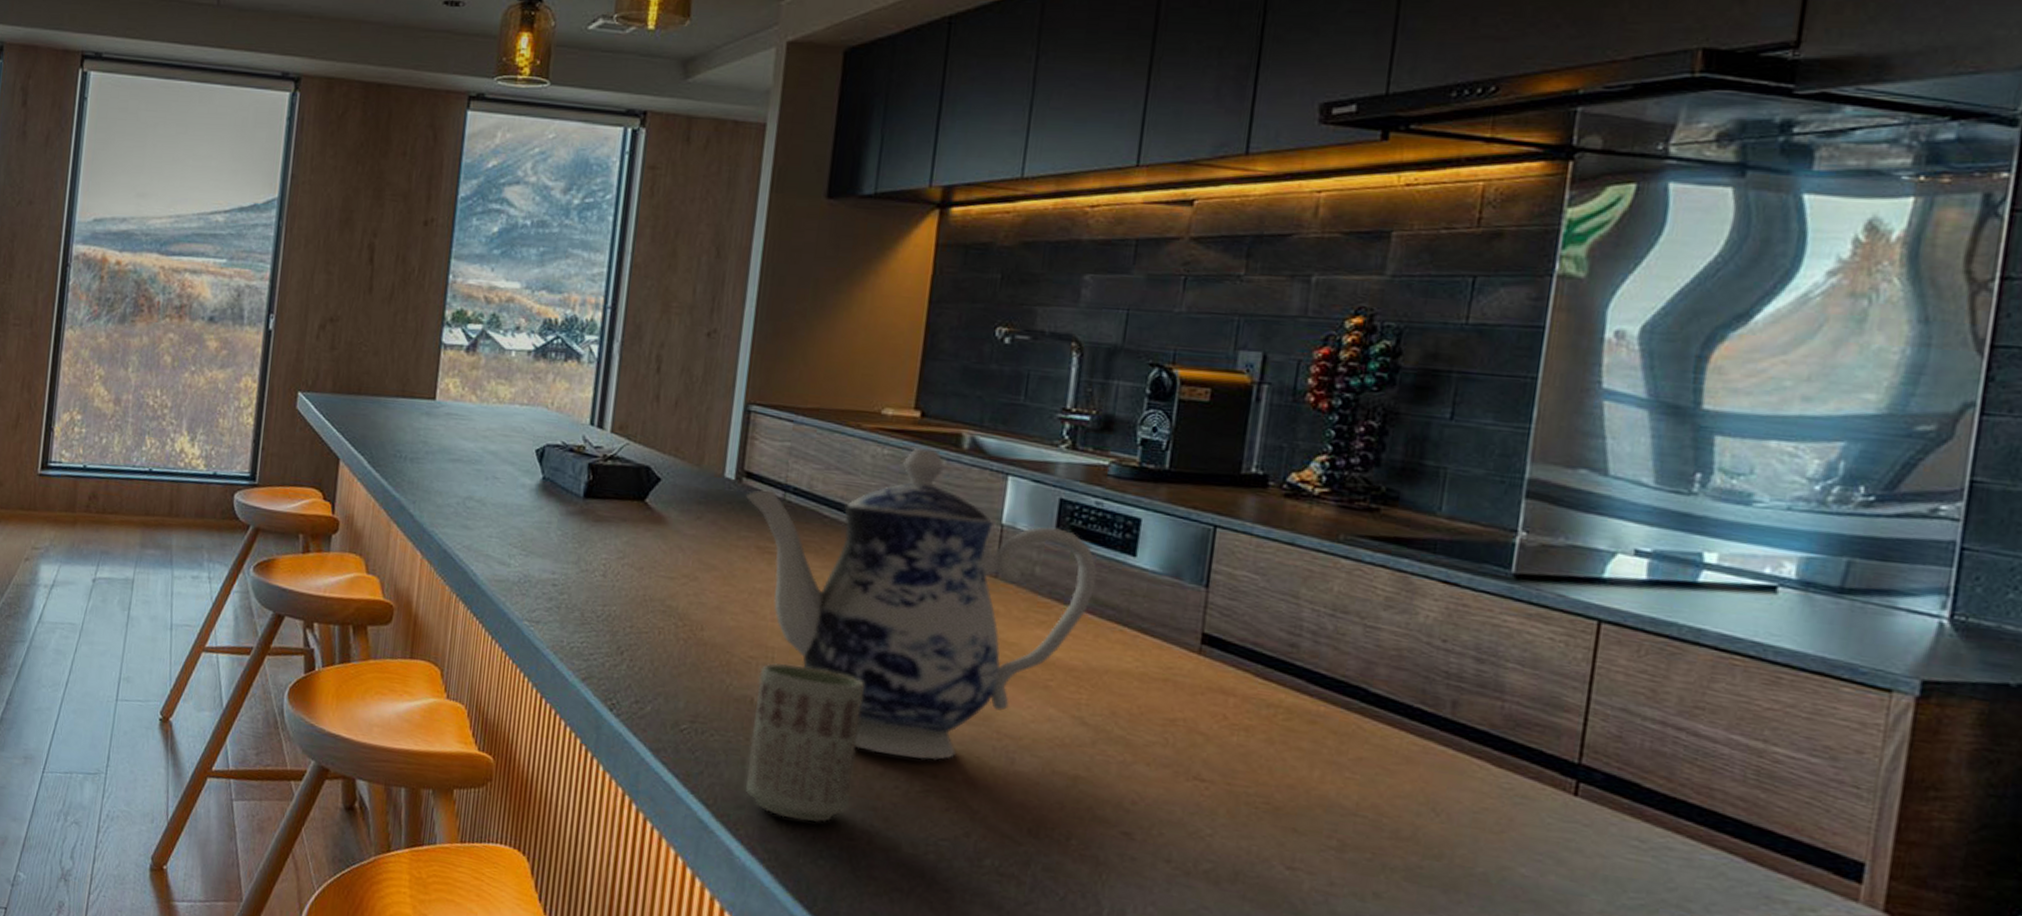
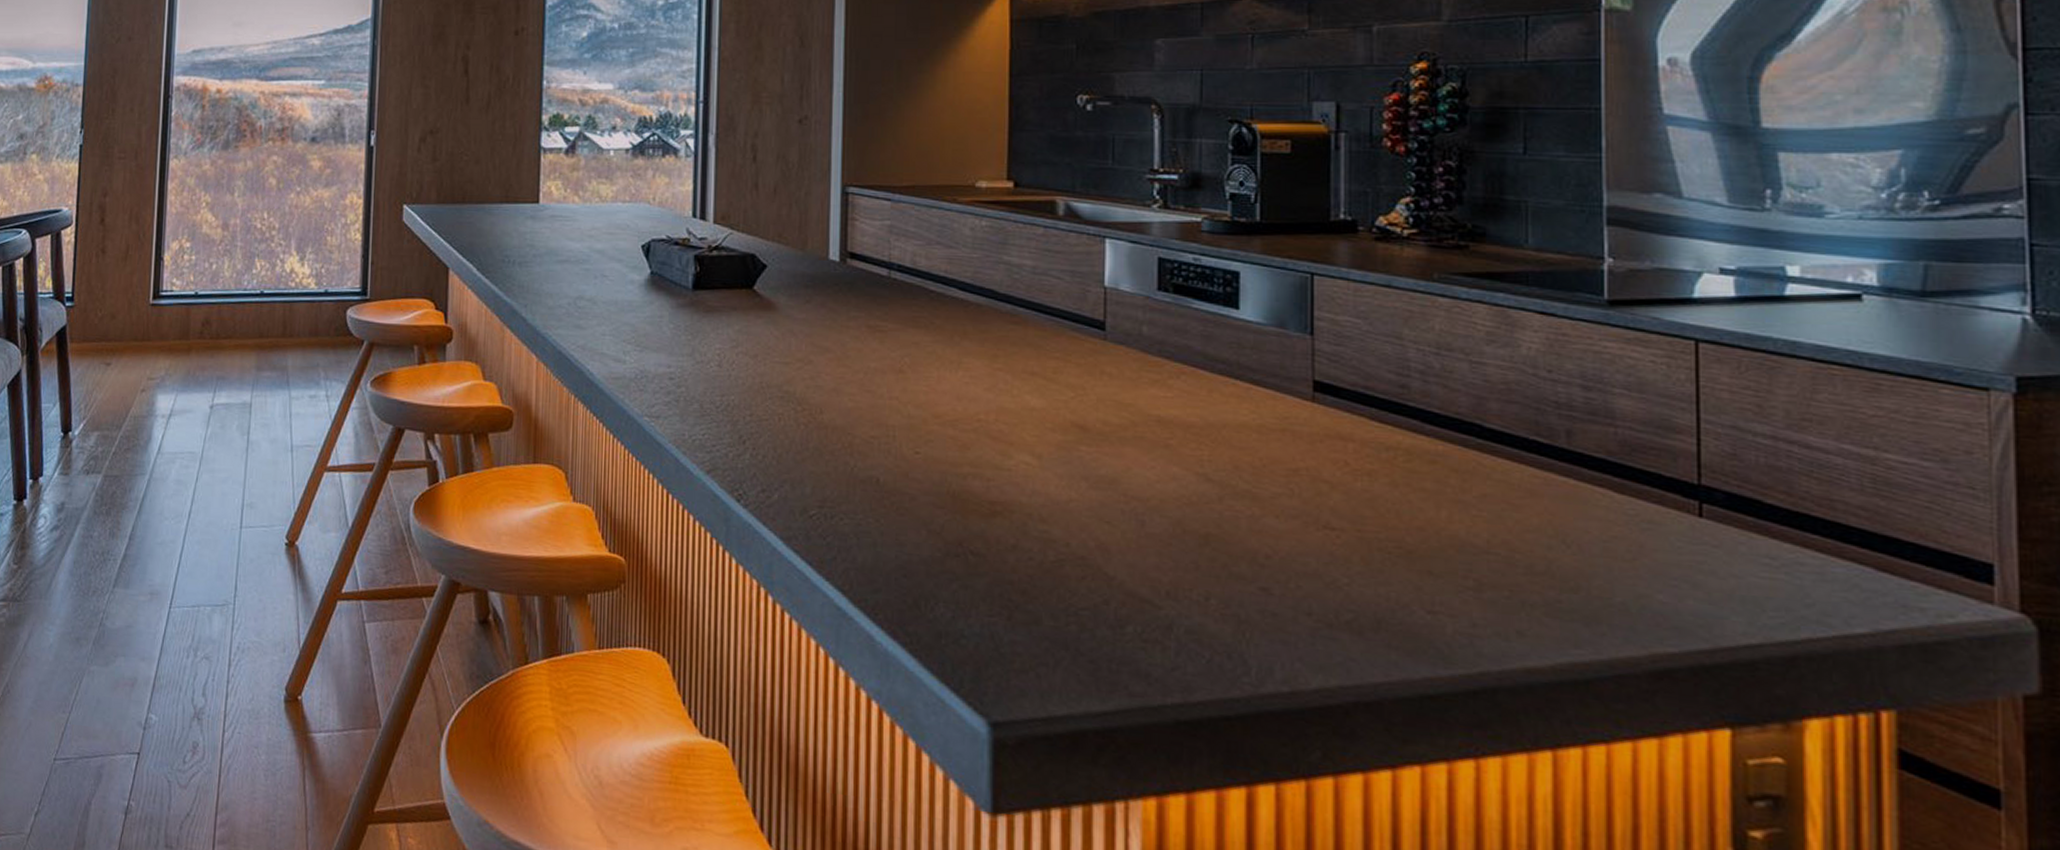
cup: present [745,662,864,823] -> none [880,440,987,601]
teapot: present [746,447,1097,761] -> none [852,217,1204,529]

